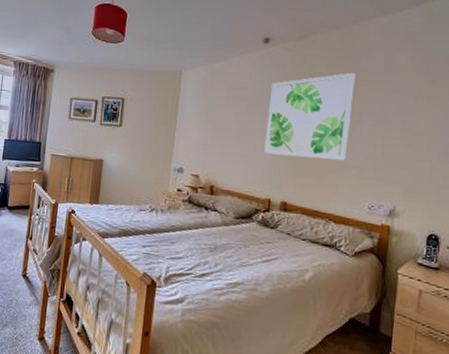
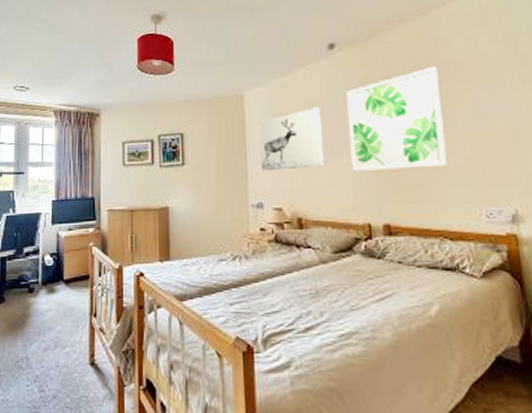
wall art: none [187,93,246,146] -> present [259,107,325,172]

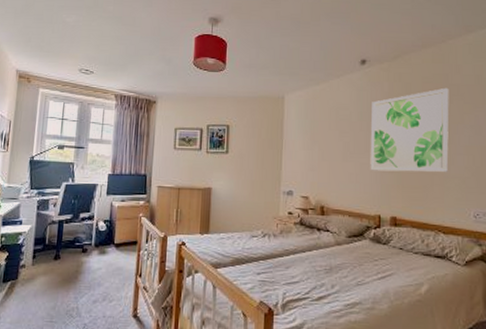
wall art: present [259,107,325,172] -> none [294,113,348,165]

